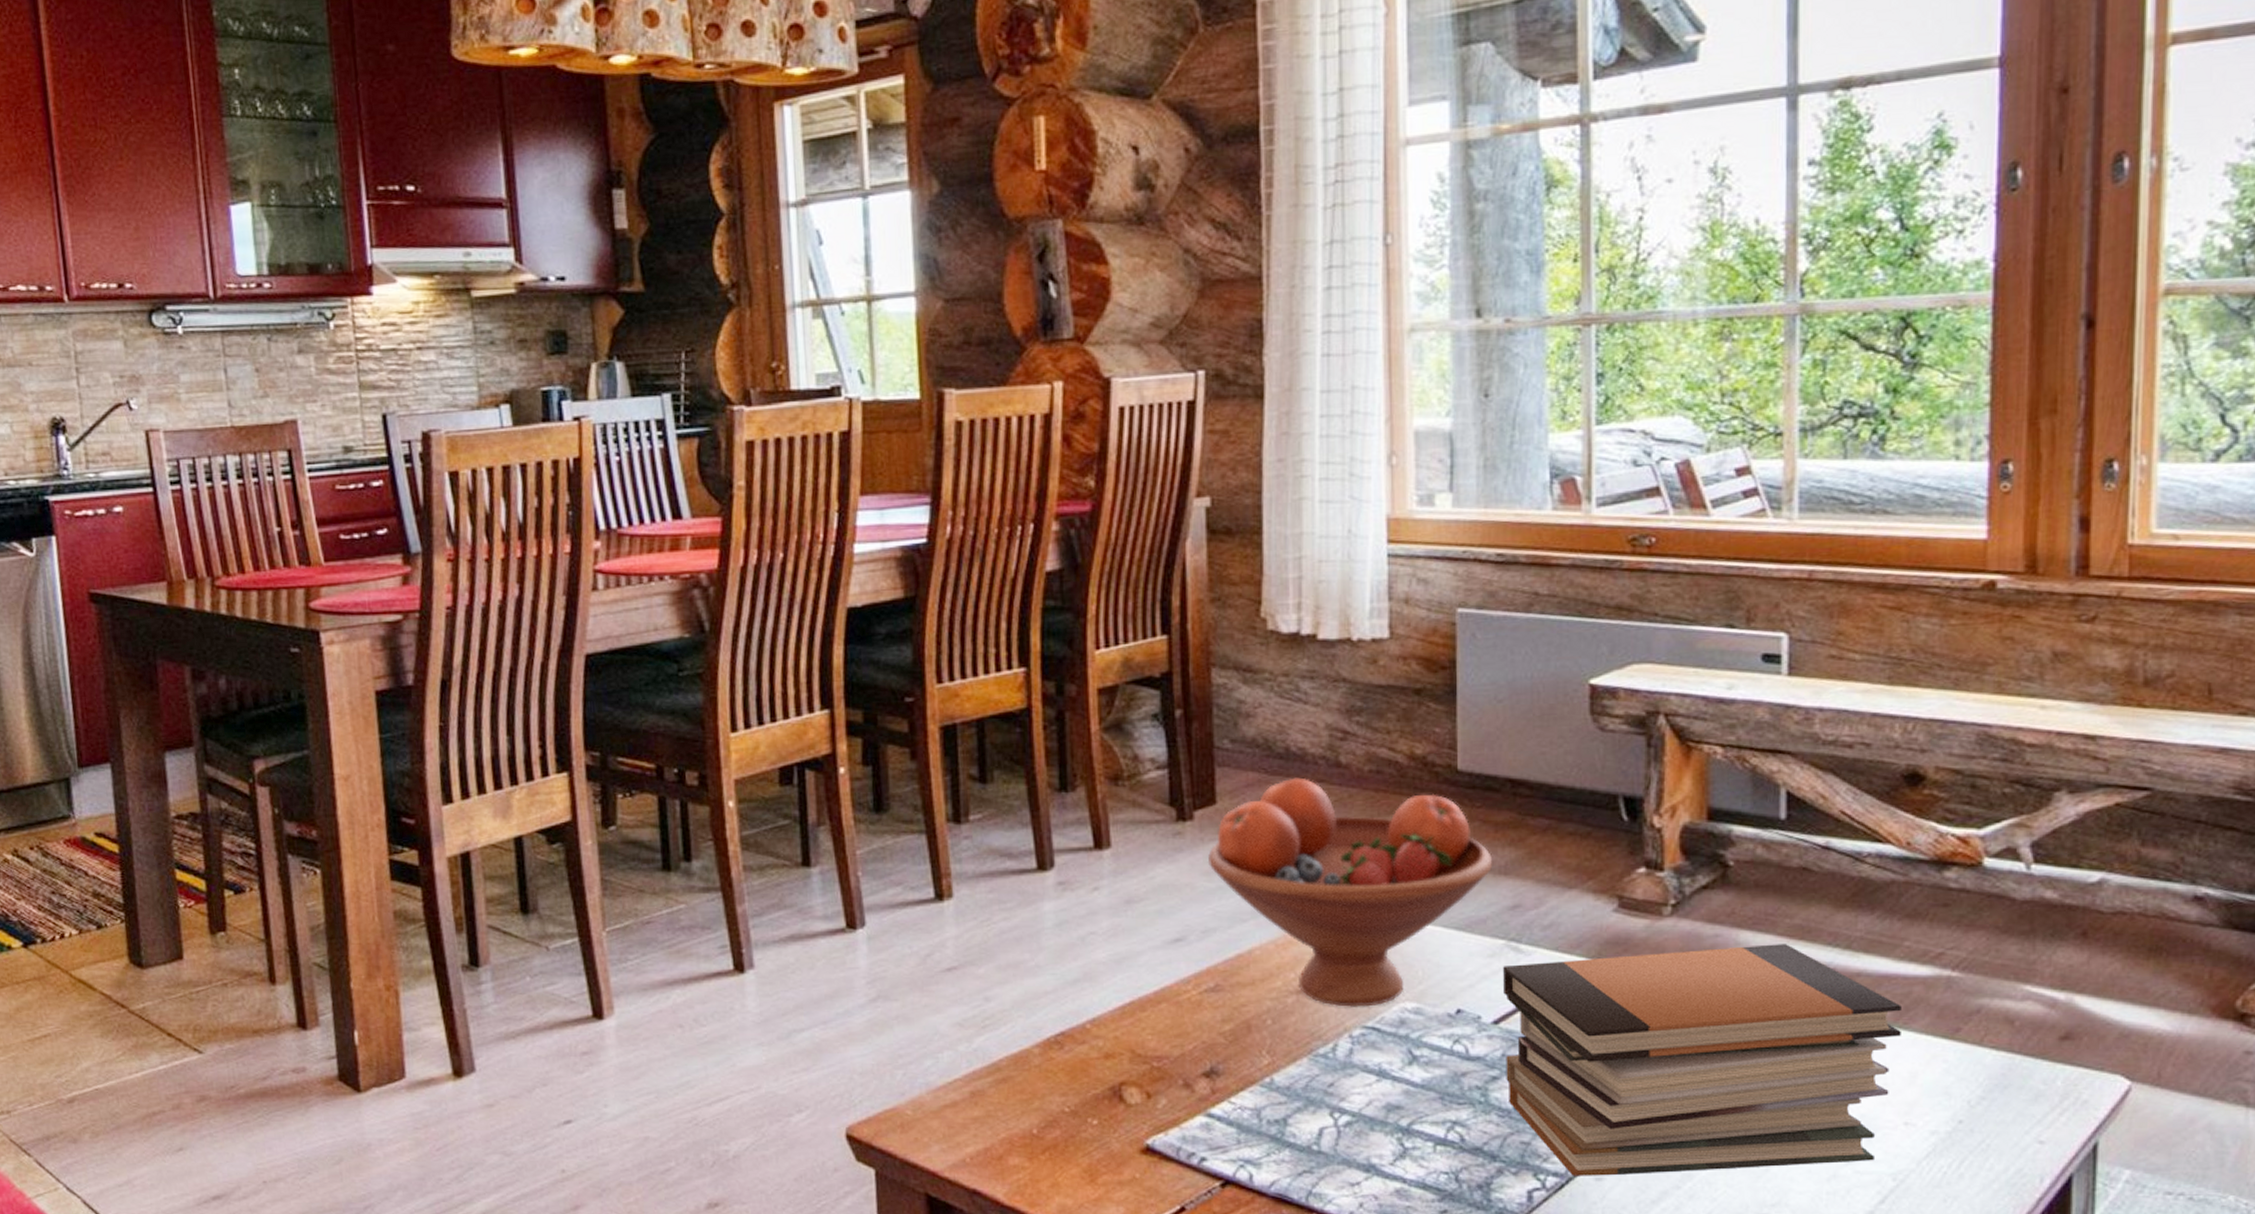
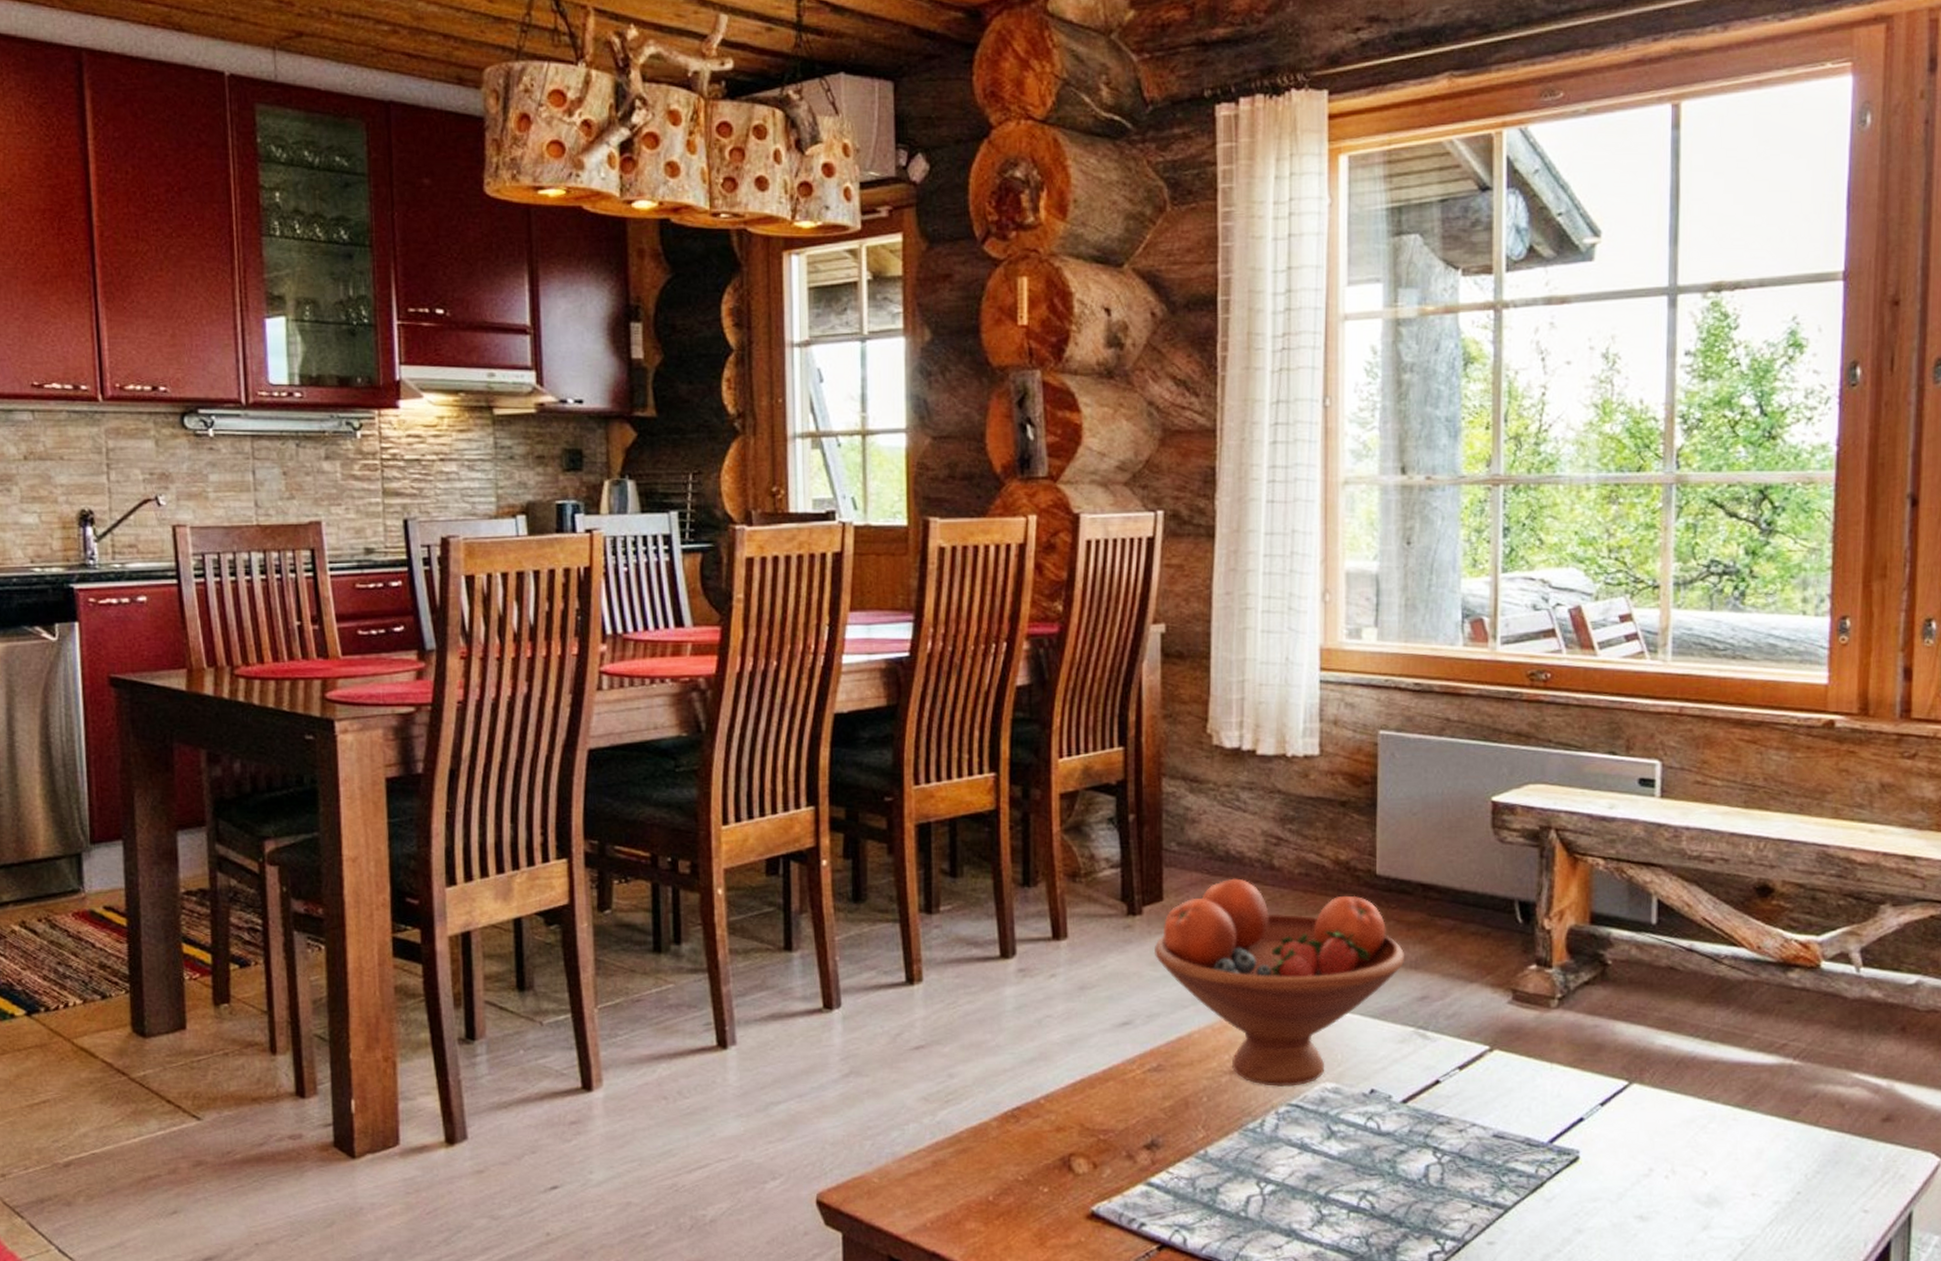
book stack: present [1503,944,1901,1176] -> none [1412,1034,1751,1241]

